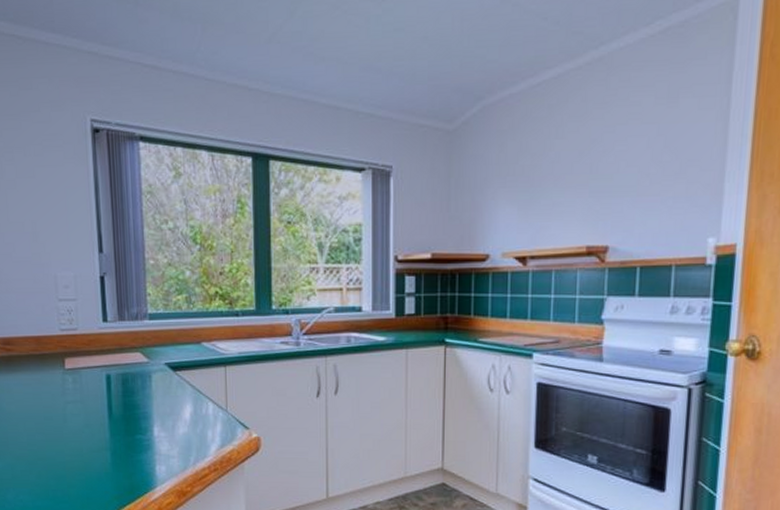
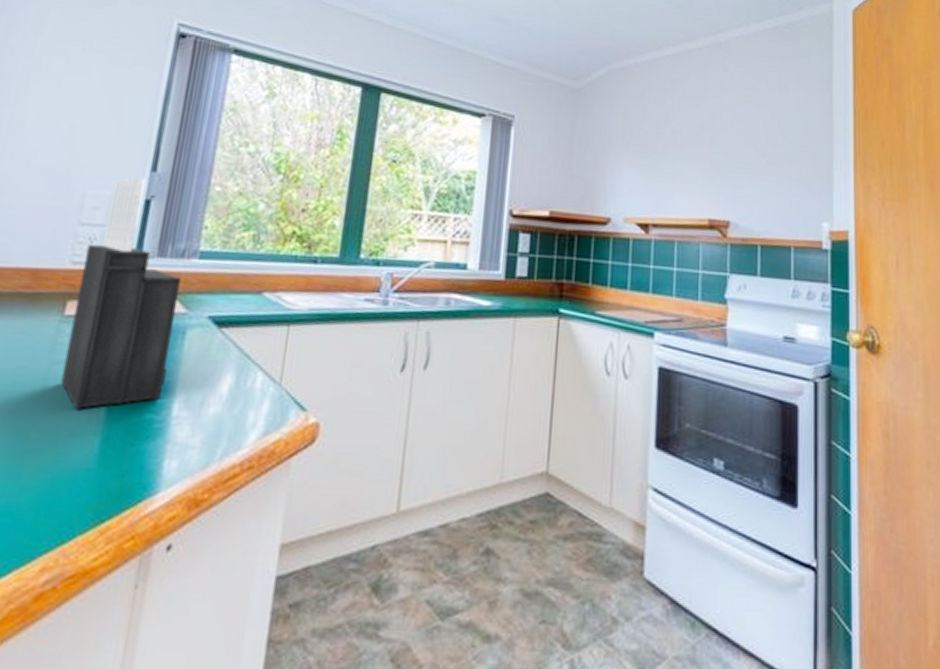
knife block: none [68,260,145,433] -> present [60,178,181,409]

